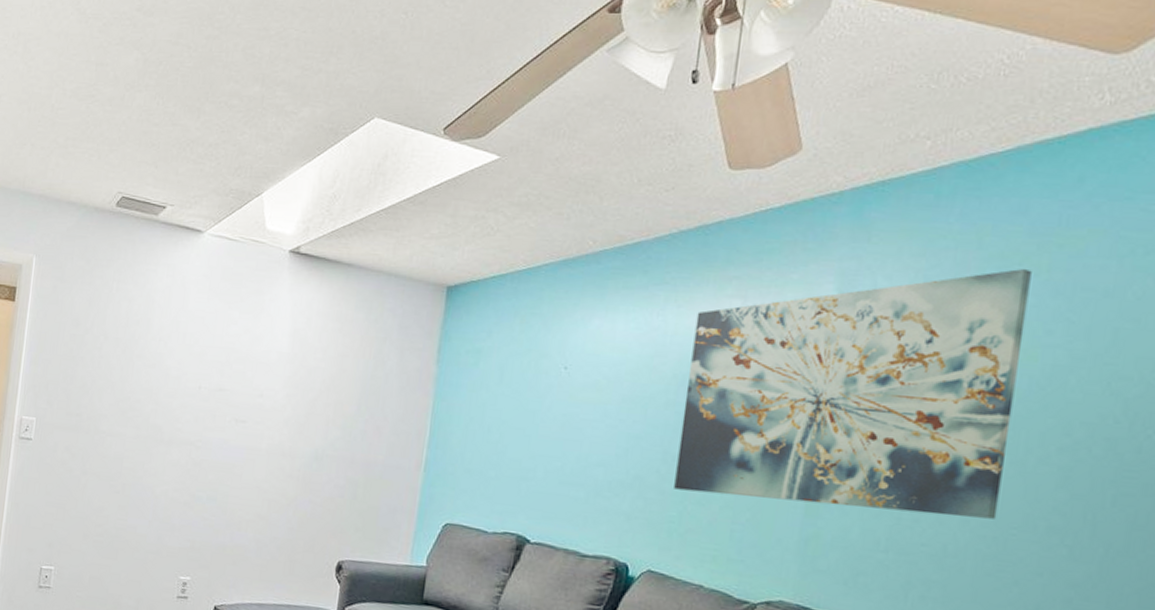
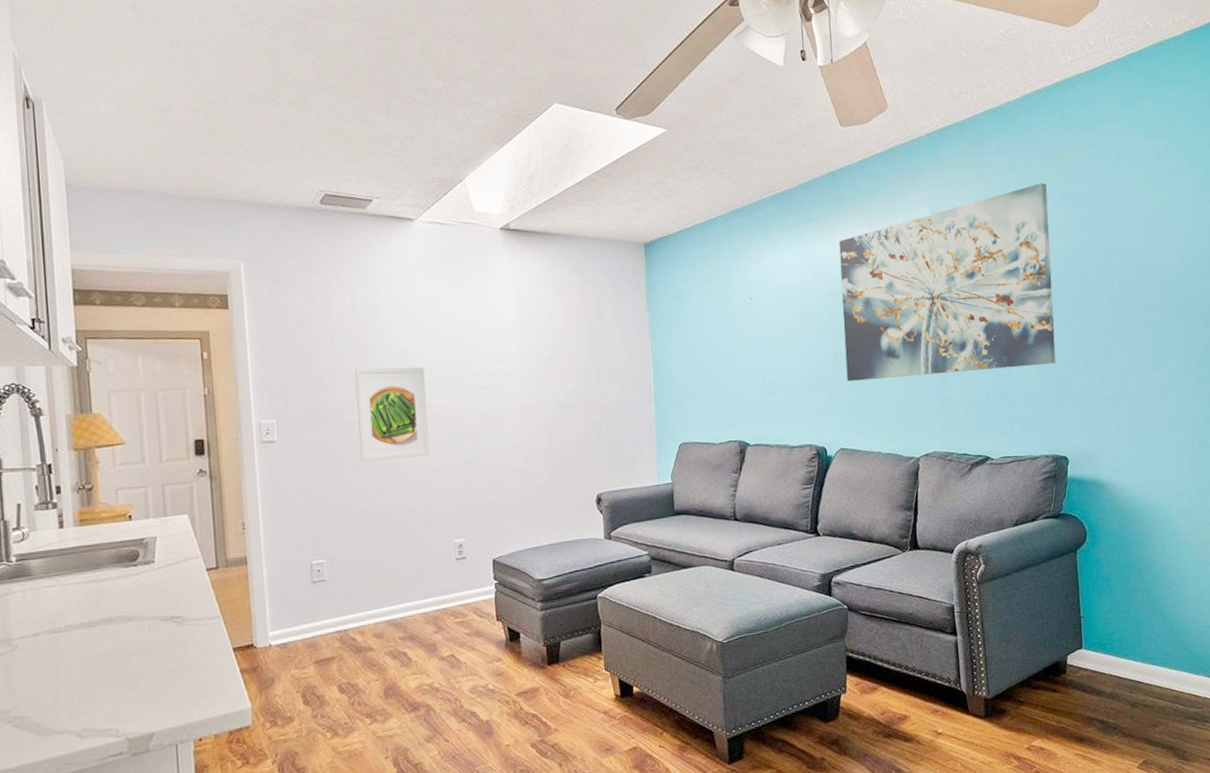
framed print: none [105,378,184,482] -> present [355,367,430,462]

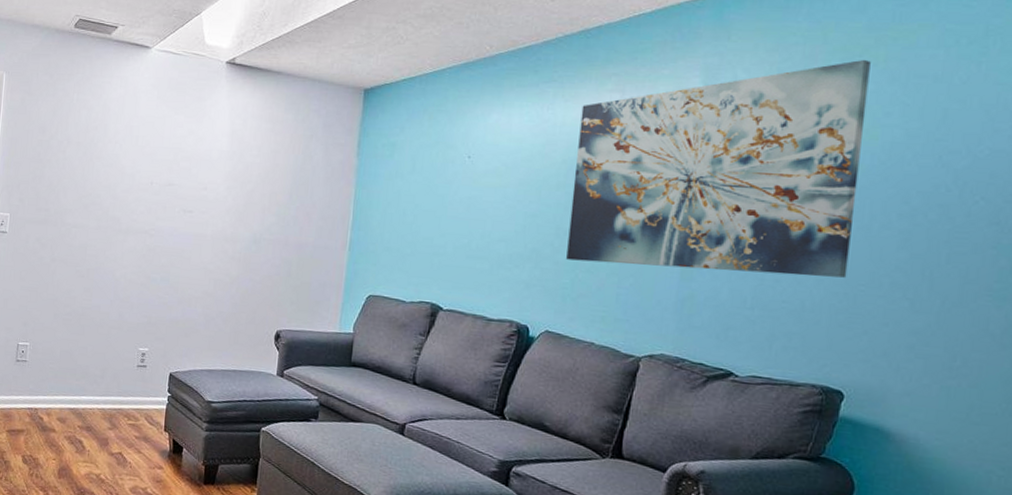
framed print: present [355,367,430,462] -> none [71,177,138,267]

